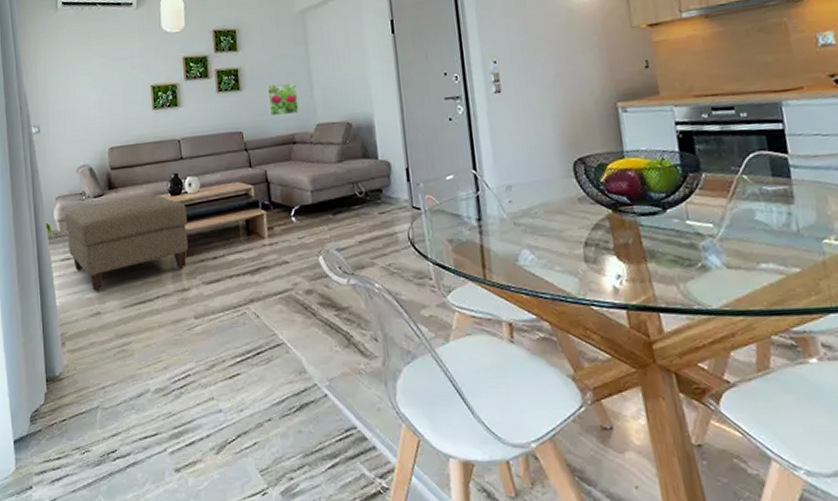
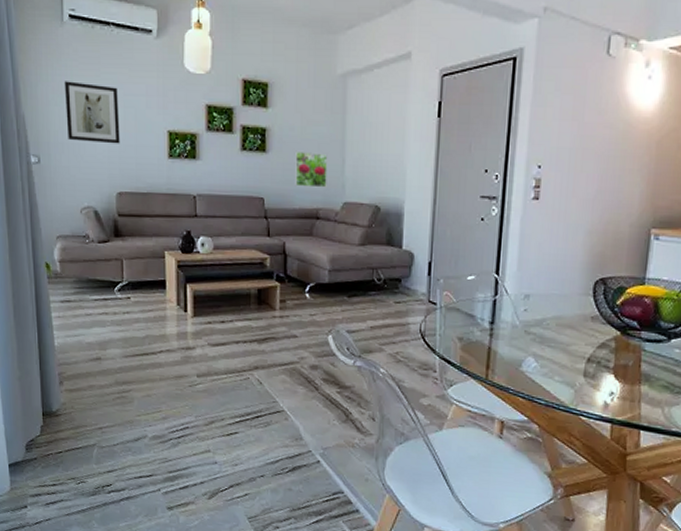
wall art: none [59,55,109,108] -> present [64,81,120,144]
ottoman: present [65,194,189,292] -> none [66,247,197,338]

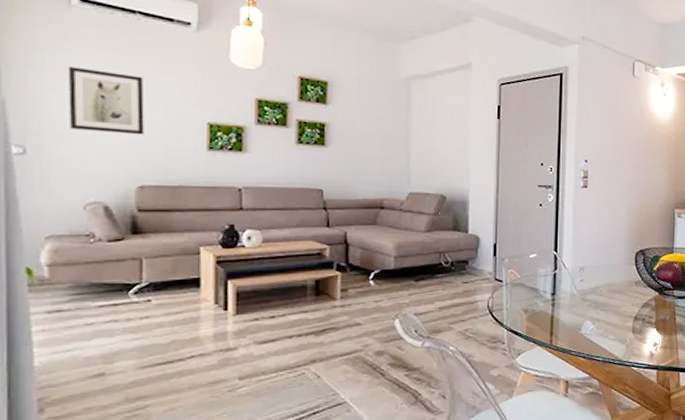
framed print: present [295,152,328,188] -> none [357,146,392,180]

